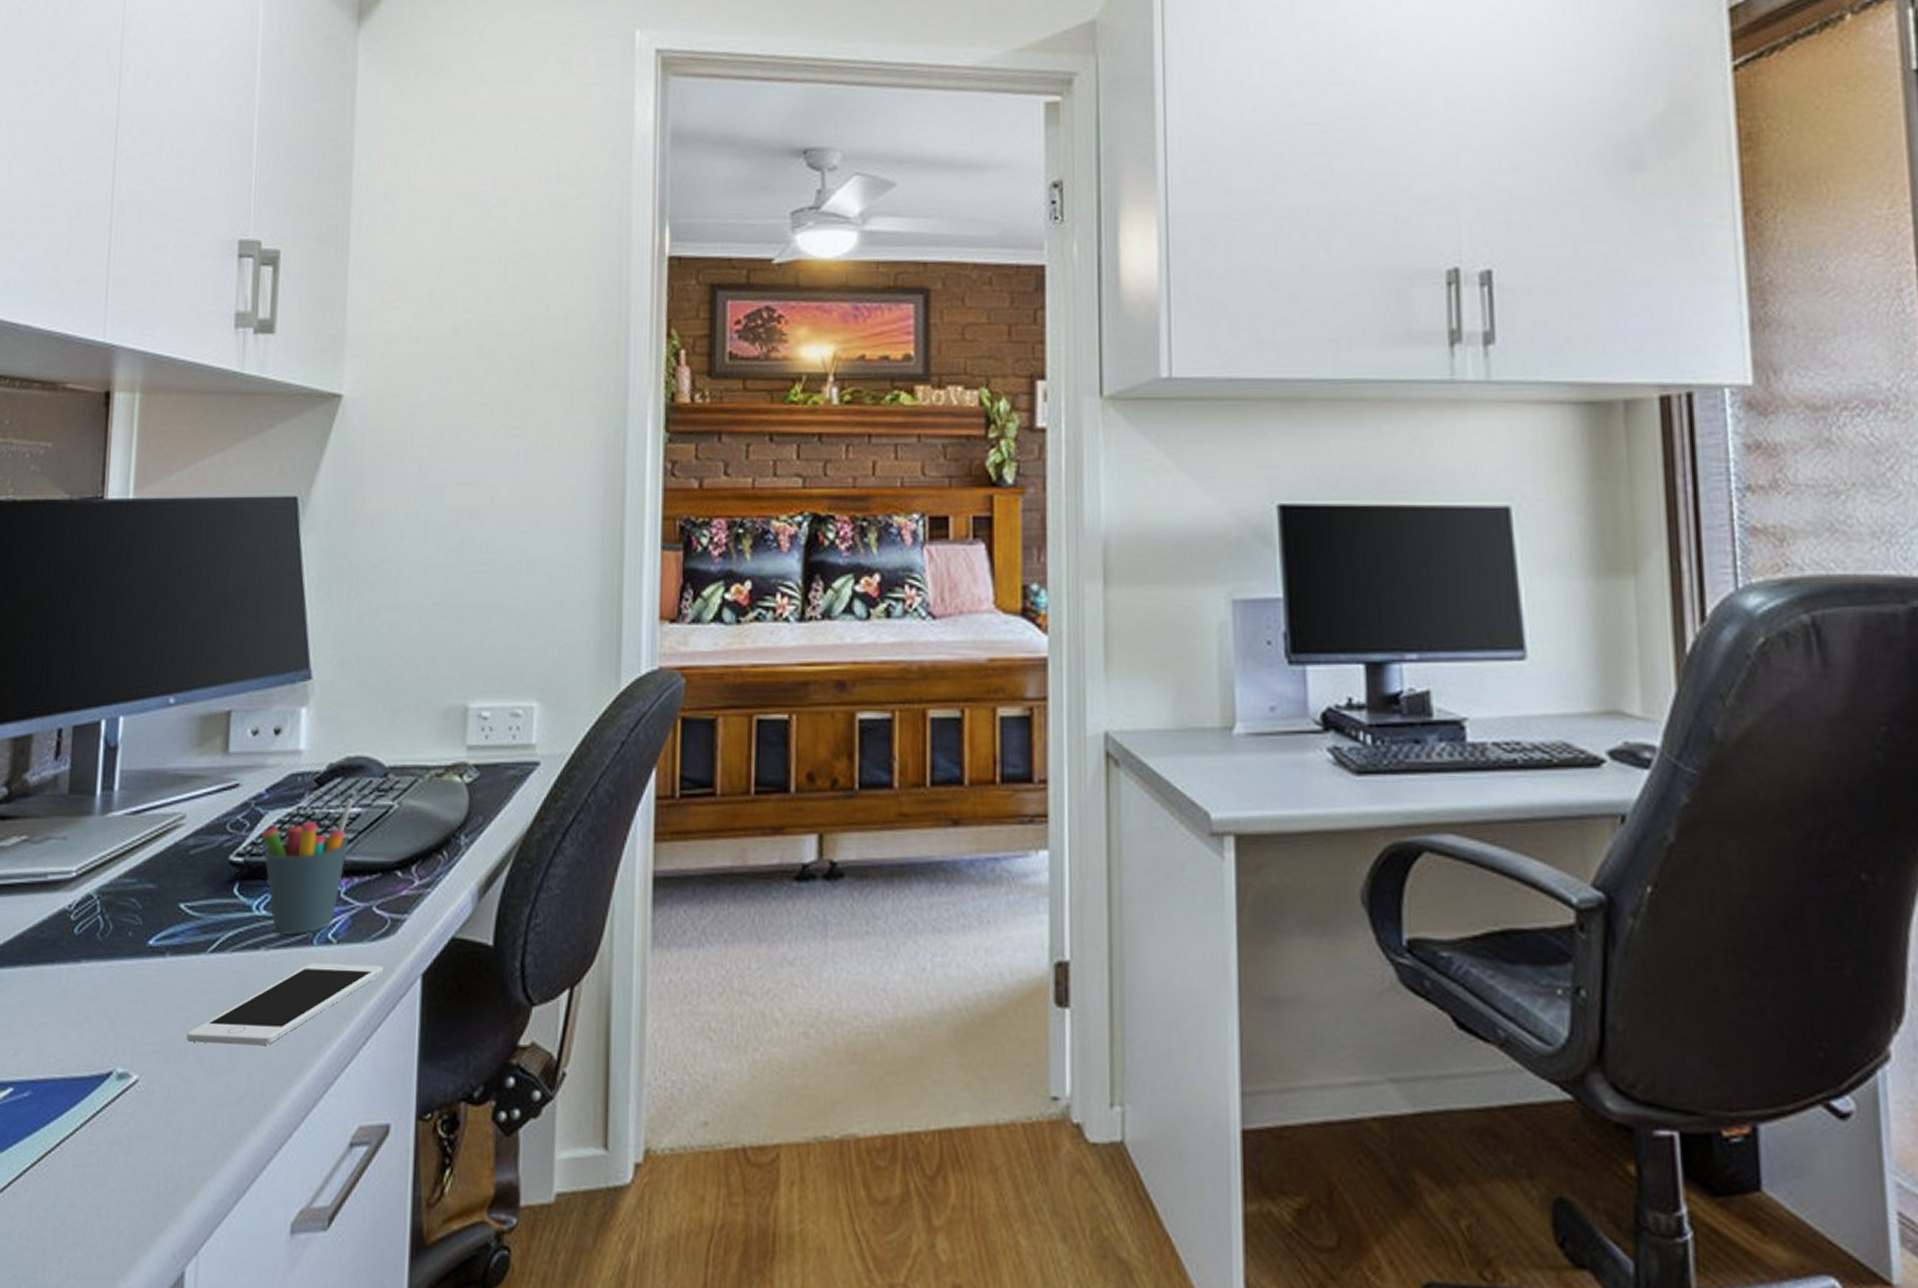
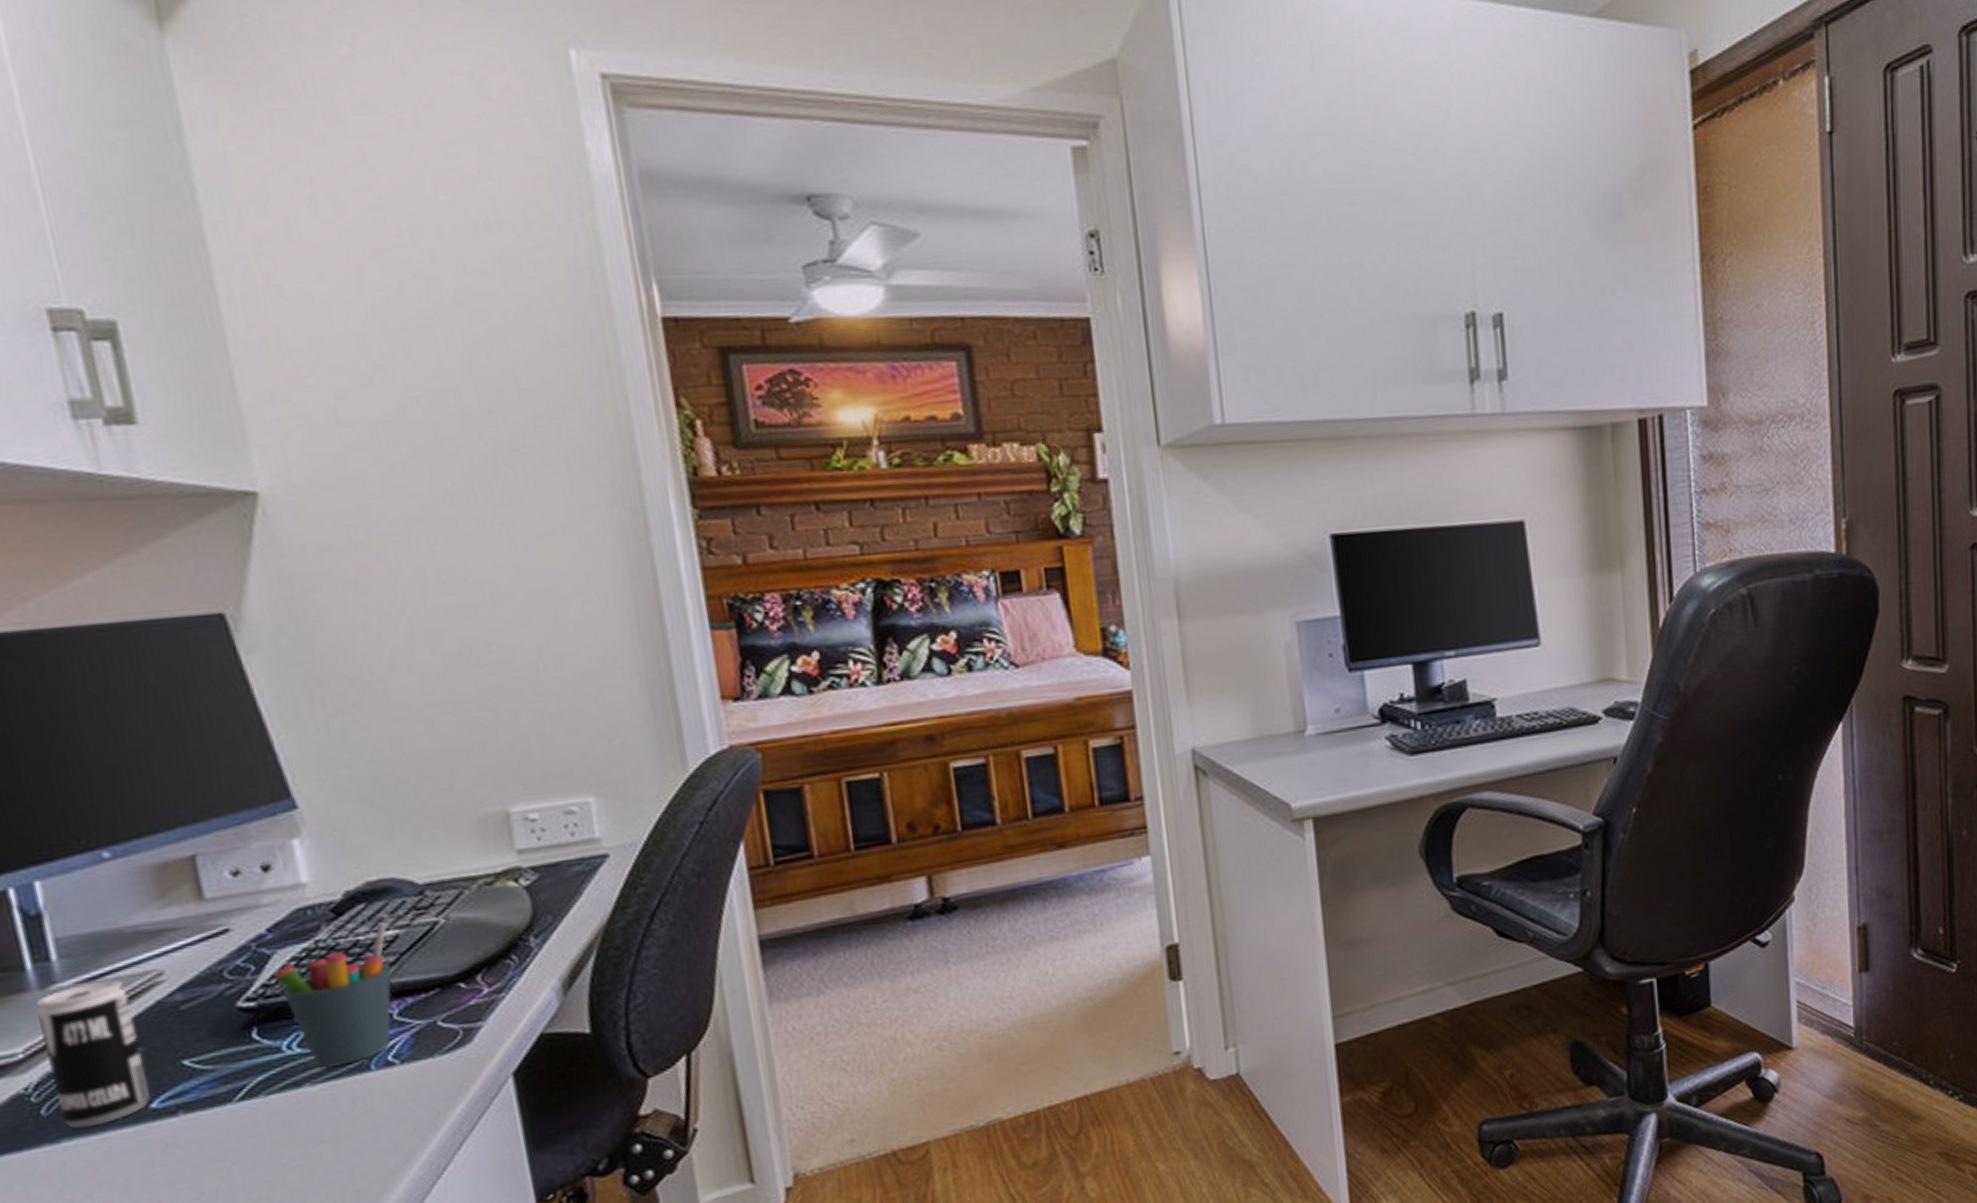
beverage can: none [87,815,157,953] -> present [36,979,151,1129]
cell phone: present [187,963,384,1046] -> none [231,1075,466,1190]

